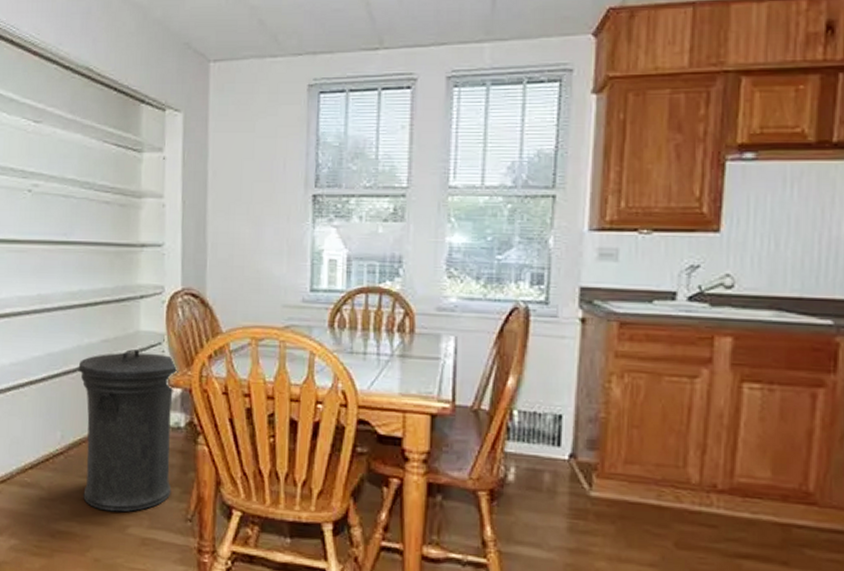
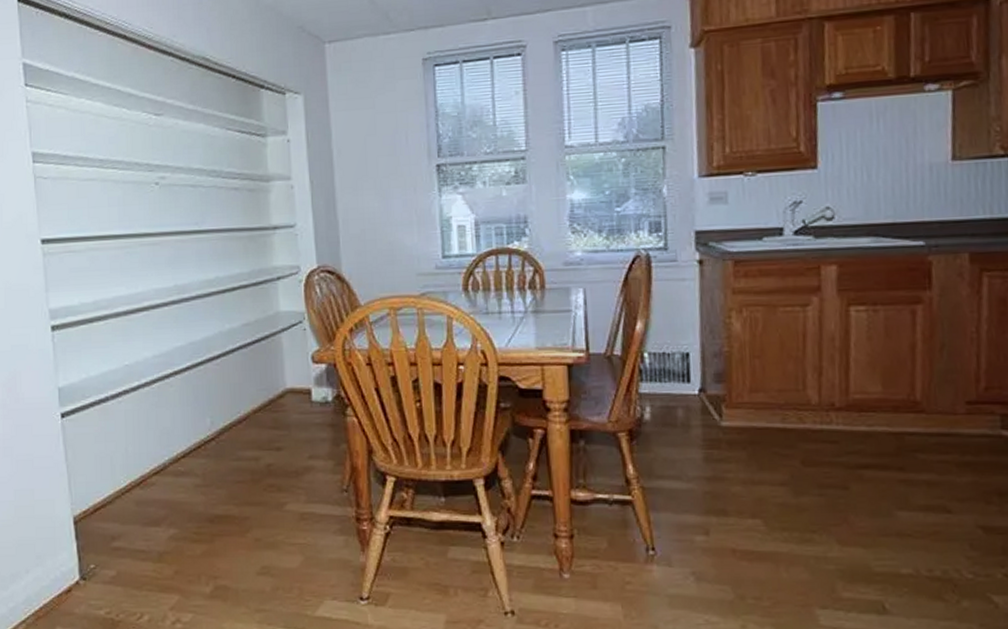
trash can: present [78,349,178,513] -> none [221,330,325,491]

